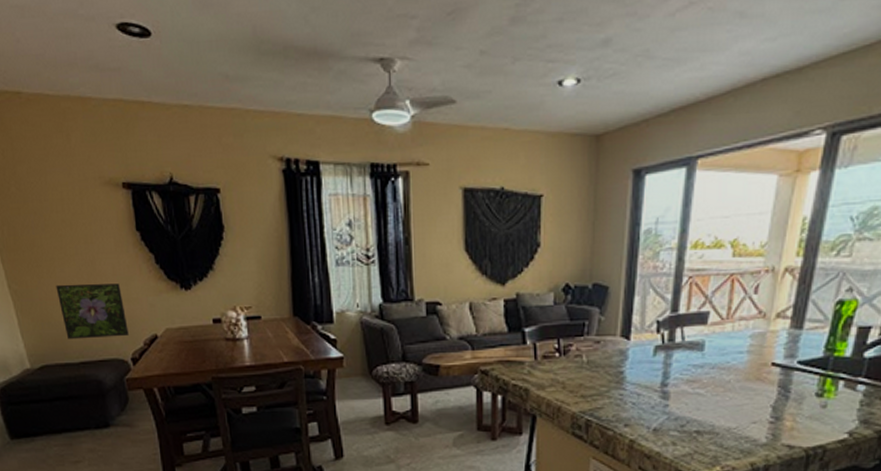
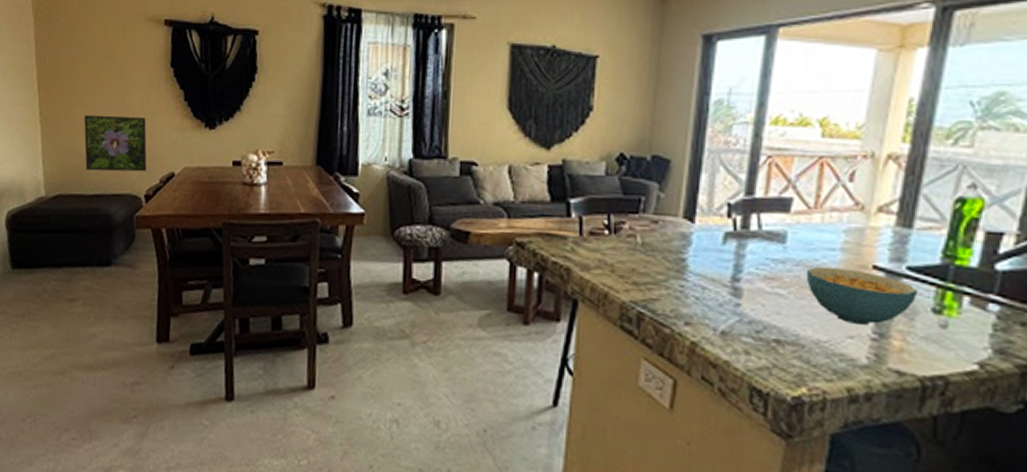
cereal bowl: none [721,367,806,411] -> present [807,266,919,325]

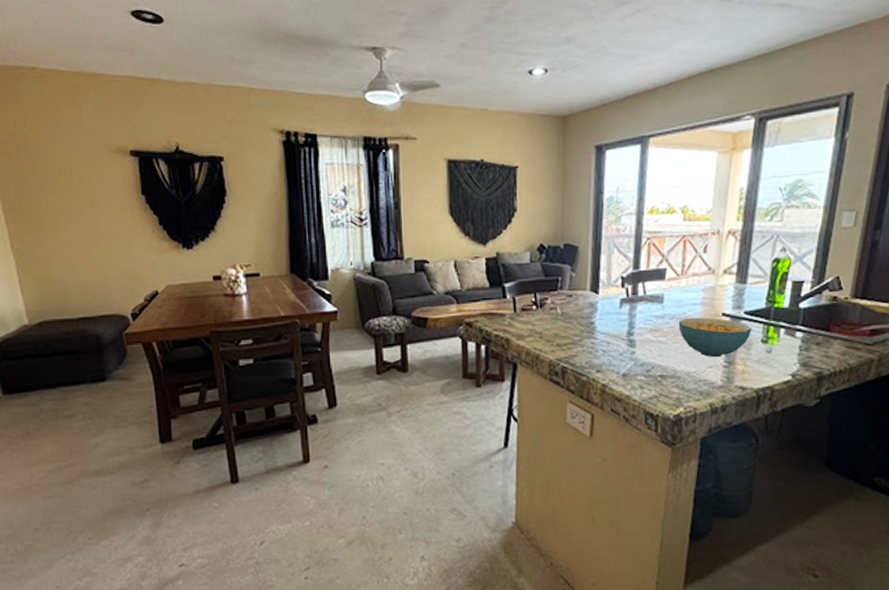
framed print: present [84,114,147,172] -> none [59,243,130,296]

